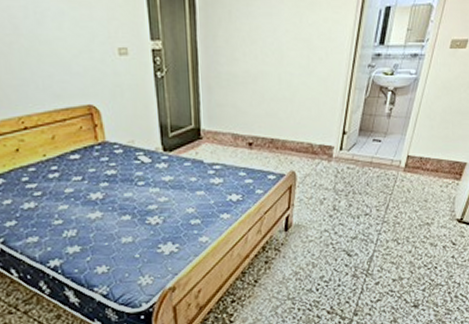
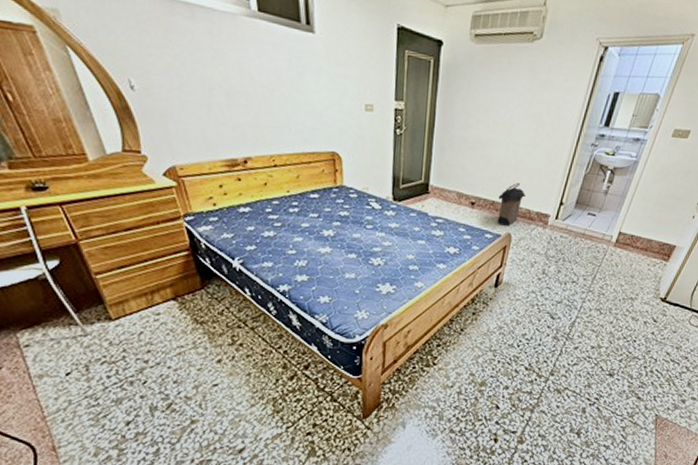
laundry hamper: none [276,116,305,164] -> present [497,183,525,226]

